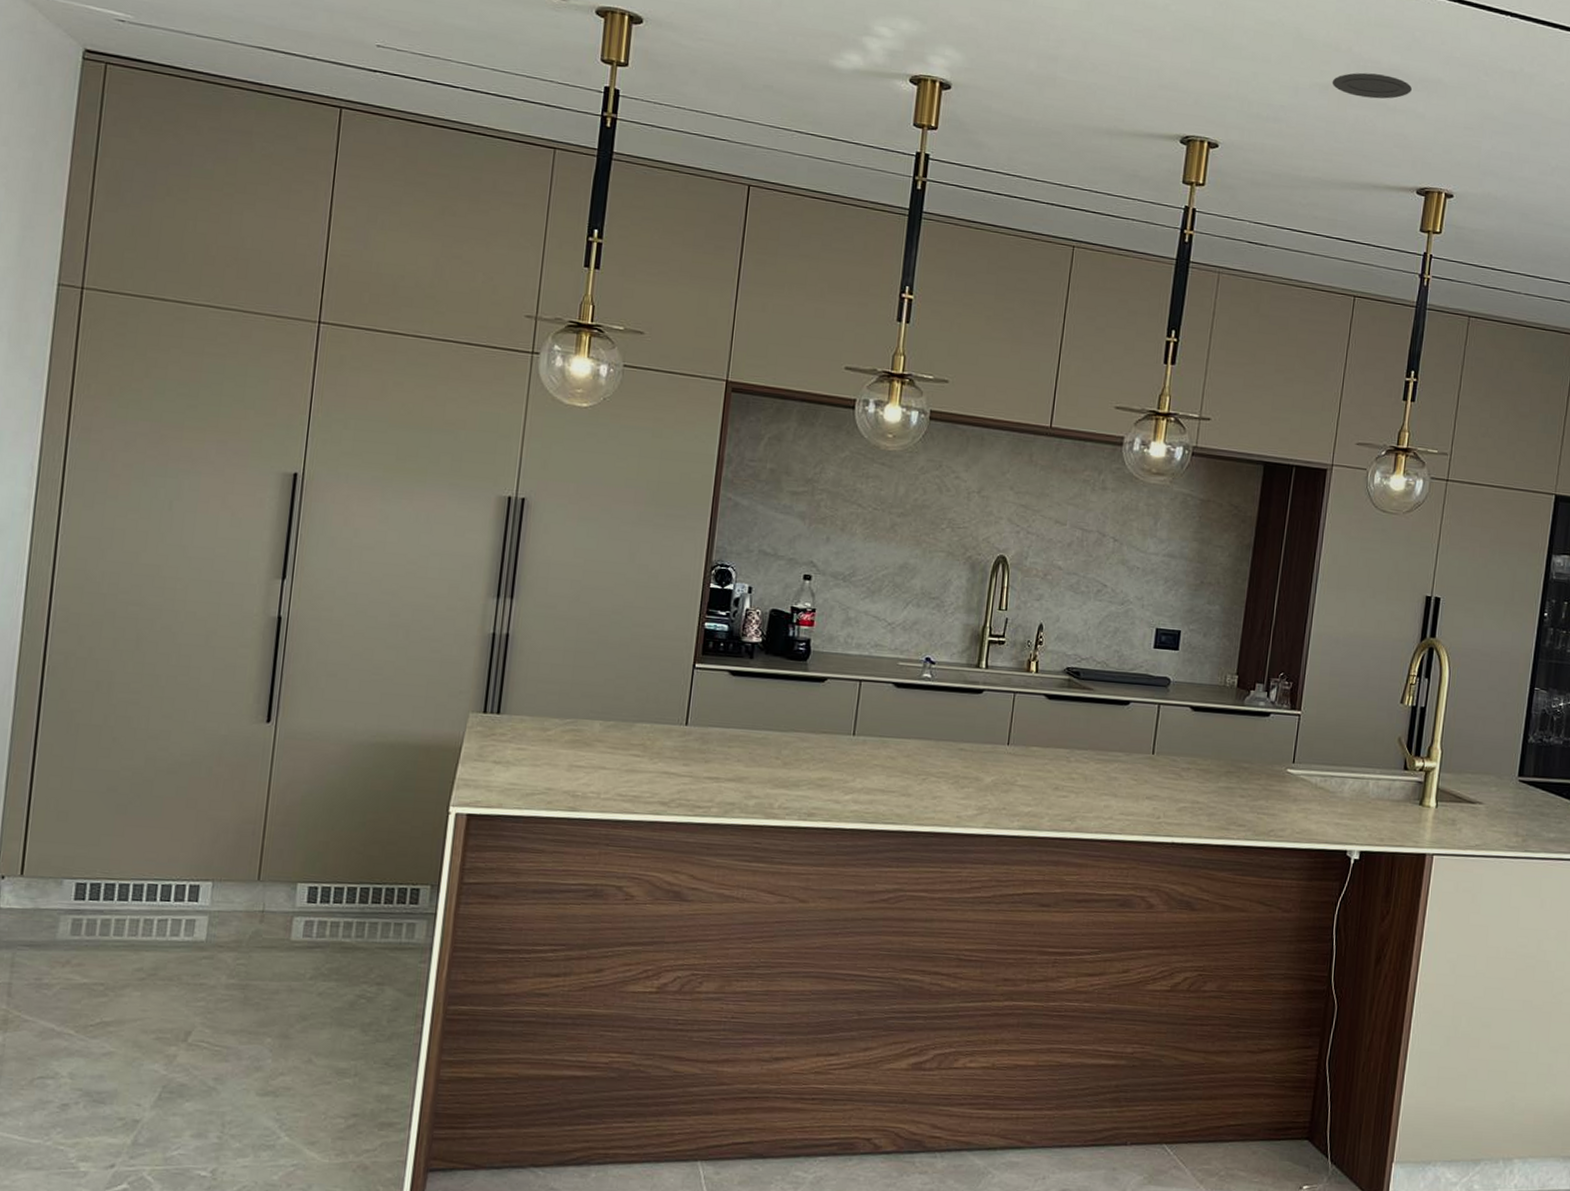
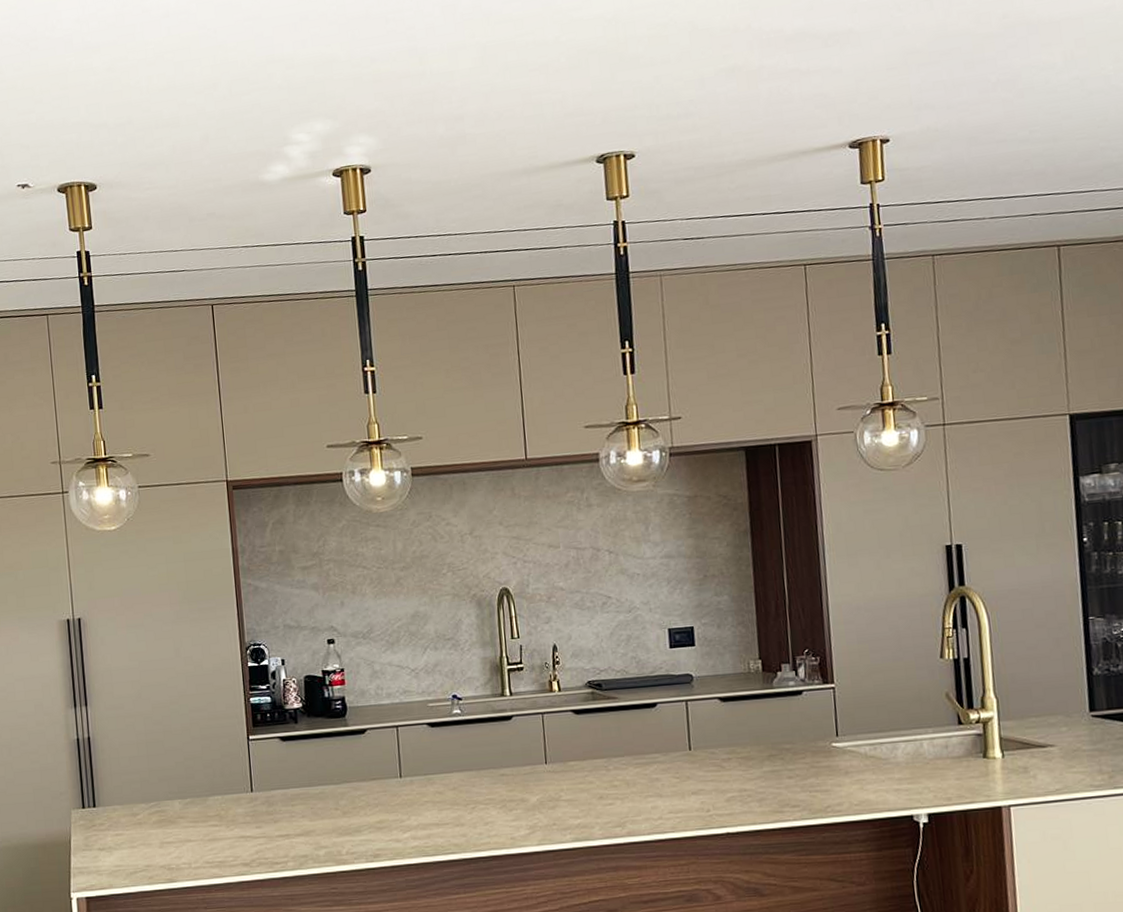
recessed light: present [1332,72,1412,99] -> none [737,40,822,71]

